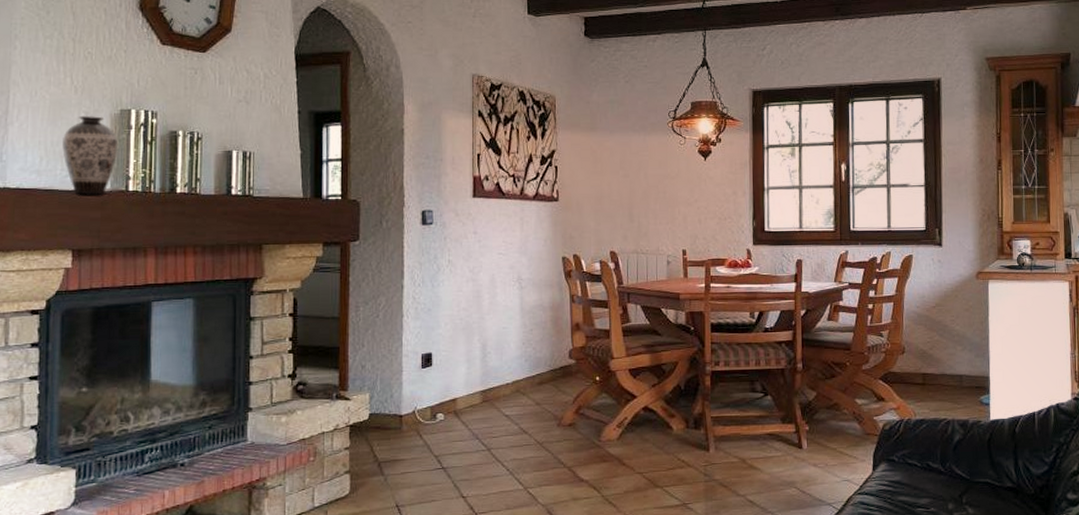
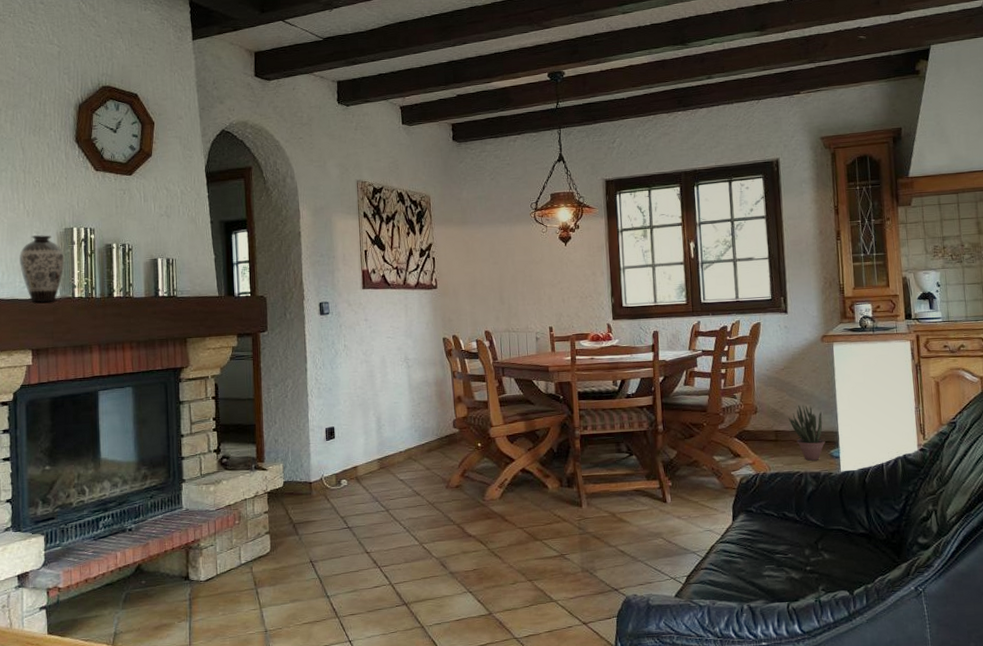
potted plant: none [937,346,975,407] -> present [788,405,825,461]

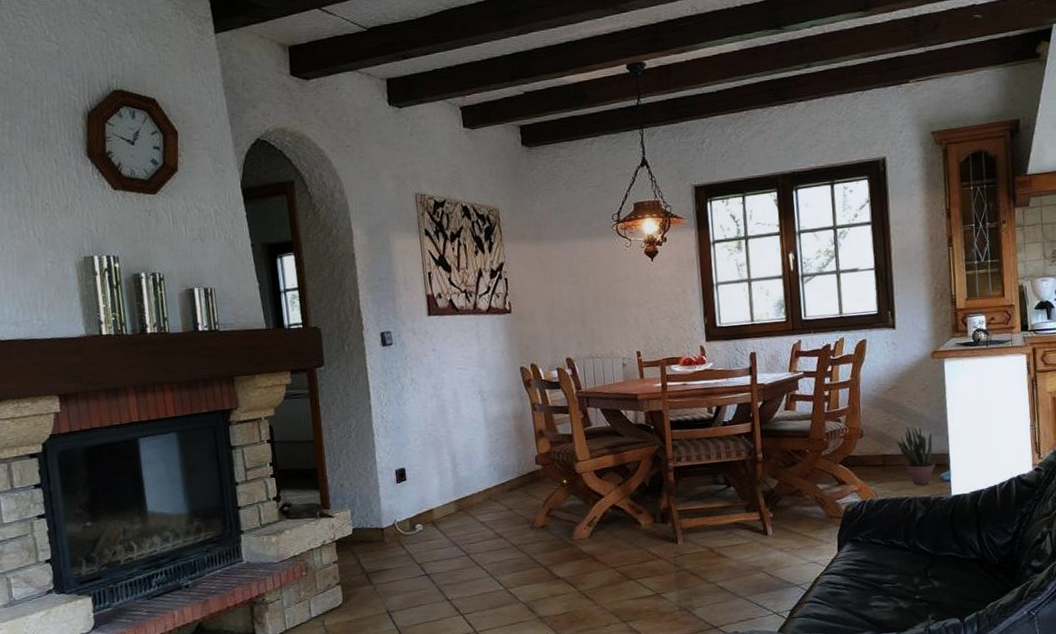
decorative vase: present [19,234,65,304] -> none [34,265,88,344]

